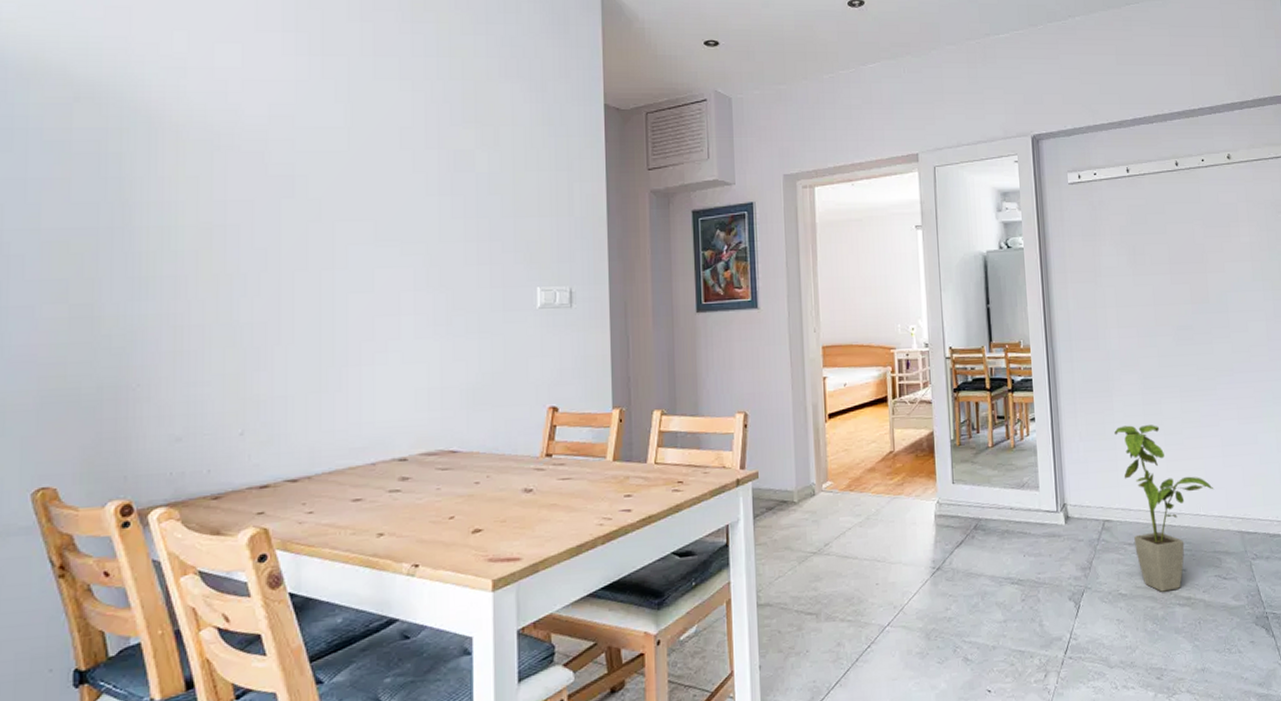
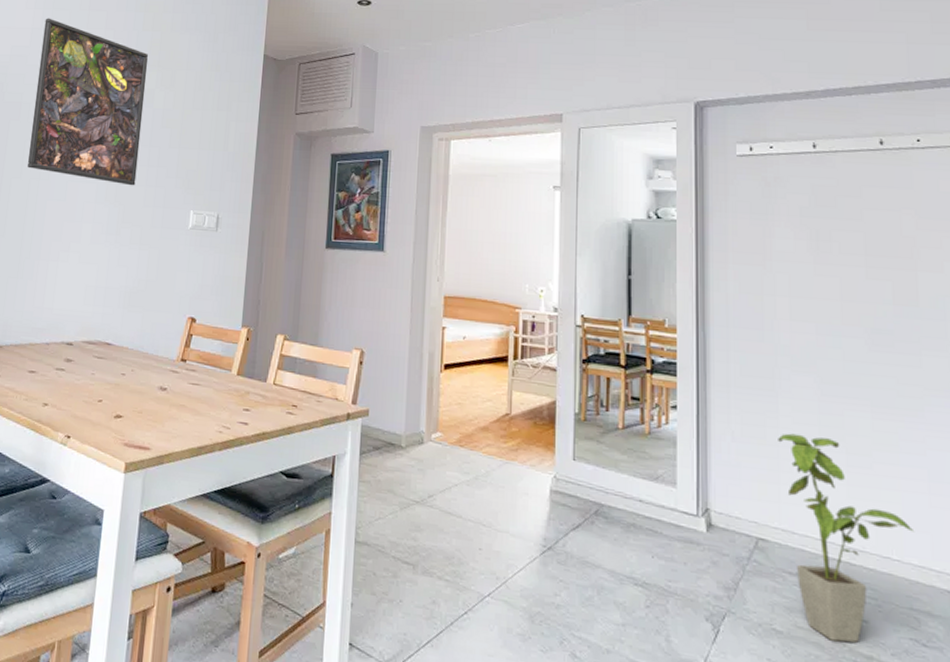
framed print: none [313,66,464,266] -> present [28,18,149,186]

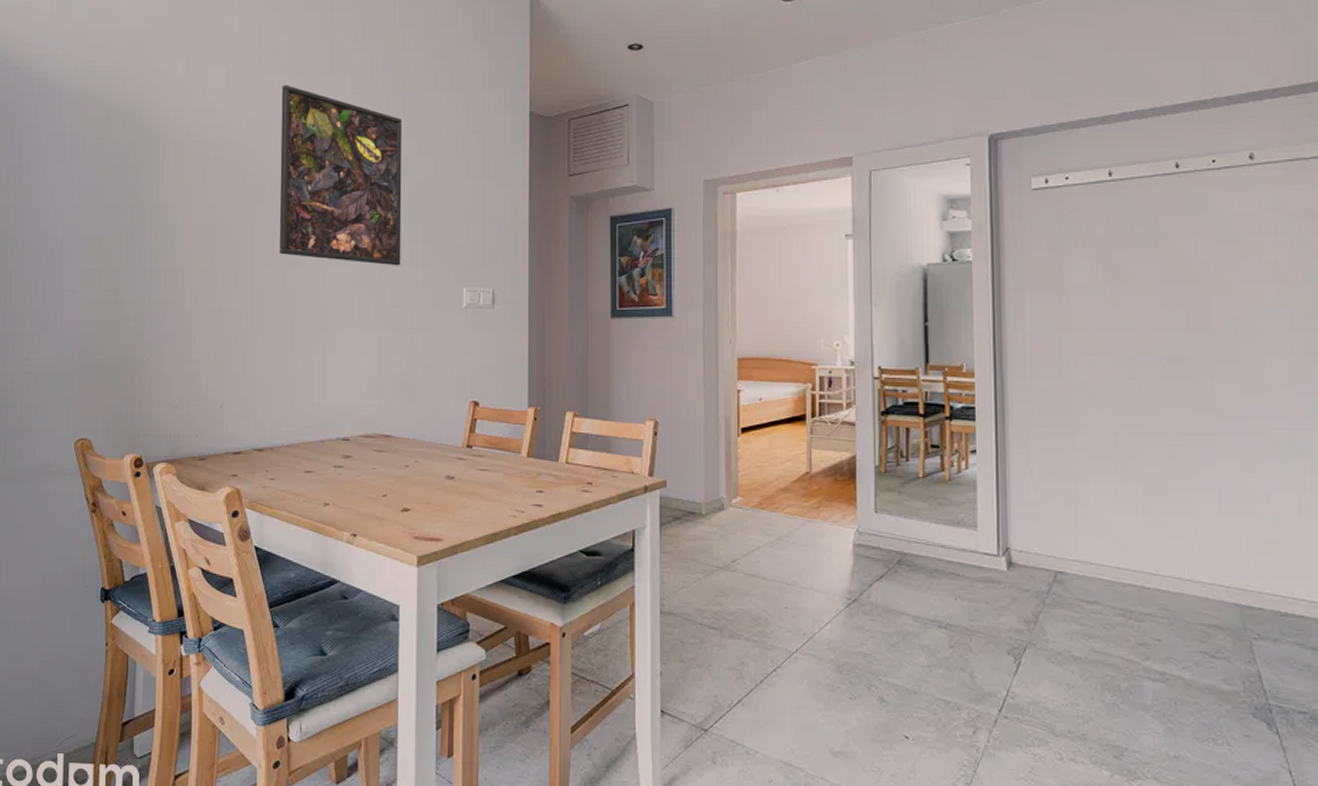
house plant: present [778,433,915,643] -> none [1075,467,1206,662]

